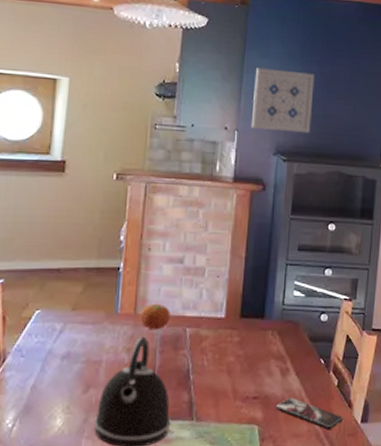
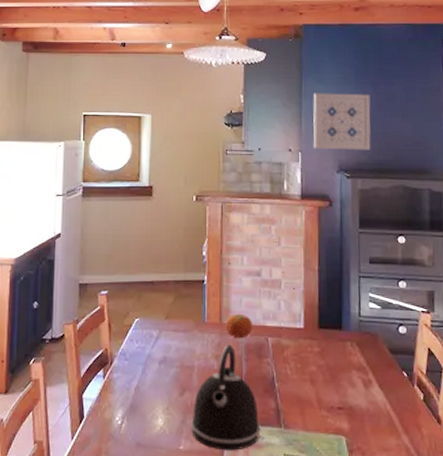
smartphone: present [276,398,343,429] -> none [362,410,433,445]

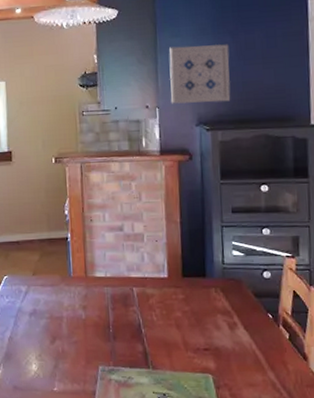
kettle: present [190,344,261,451] -> none [62,295,130,391]
fruit: present [225,313,253,339] -> none [90,266,117,290]

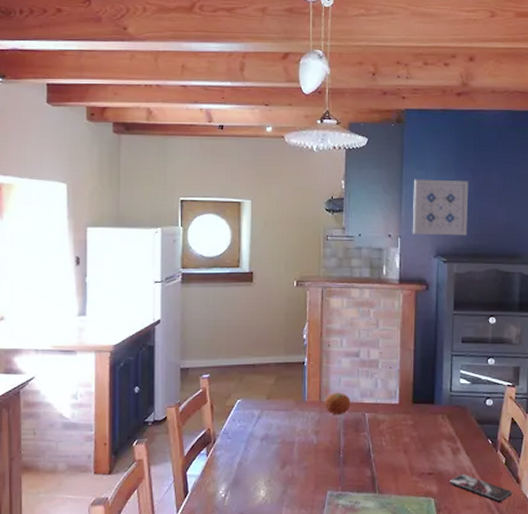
fruit: none [90,266,117,290] -> present [324,392,351,415]
smartphone: none [228,350,299,380] -> present [450,474,512,502]

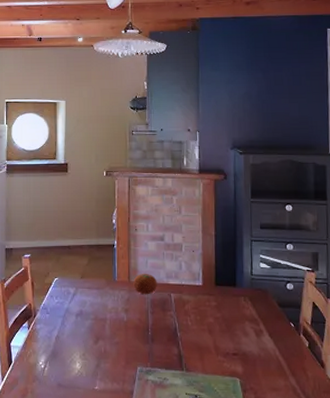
wall art: present [412,179,469,236] -> none [209,79,261,130]
smartphone: present [450,474,512,502] -> none [254,356,317,386]

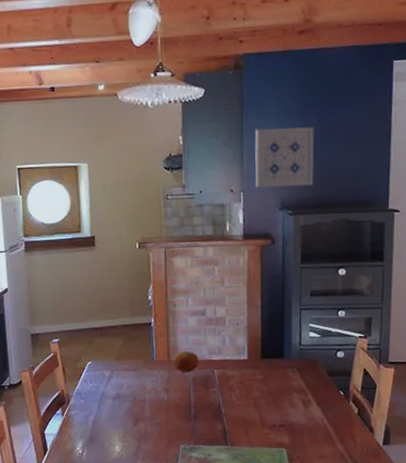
wall art: none [209,79,261,130] -> present [255,126,314,188]

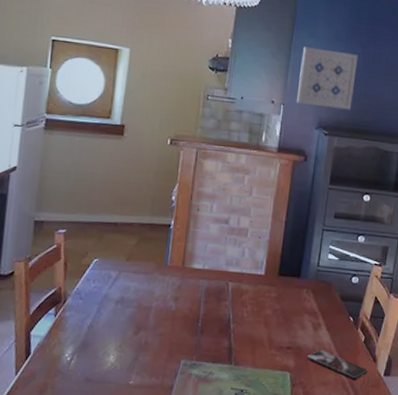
fruit: present [173,350,199,373] -> none [187,258,215,283]
smartphone: none [301,425,365,451] -> present [307,350,368,380]

